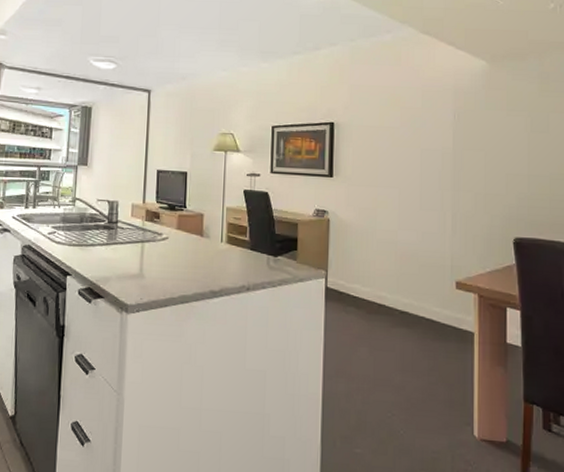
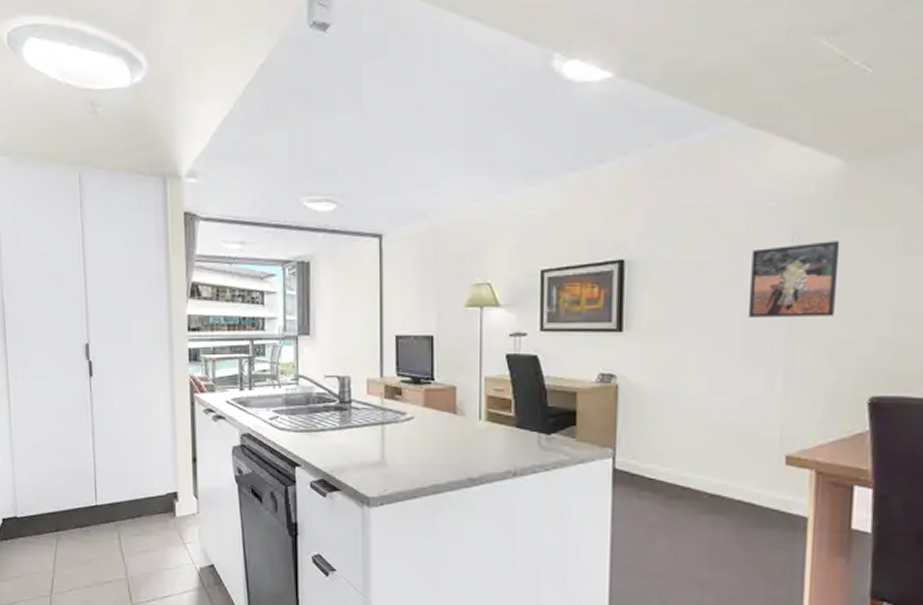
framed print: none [425,119,488,175] -> present [749,241,840,317]

